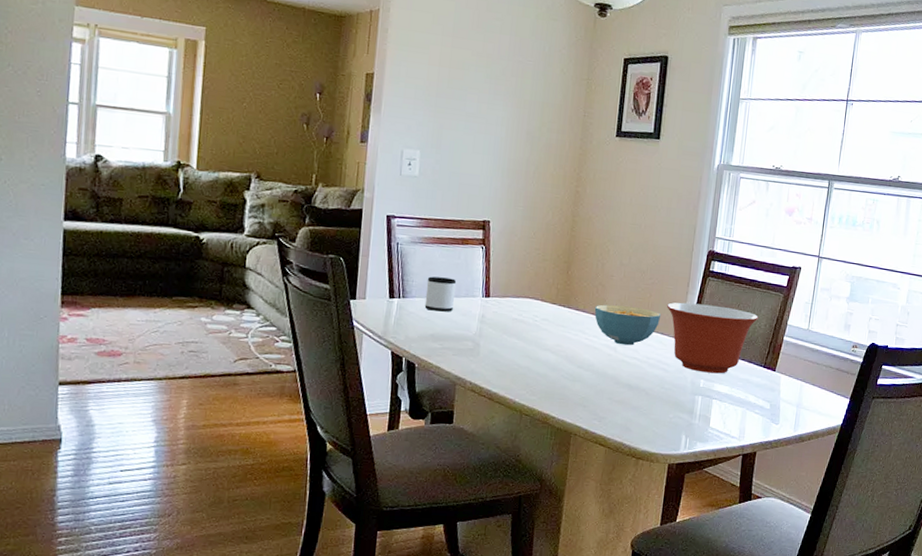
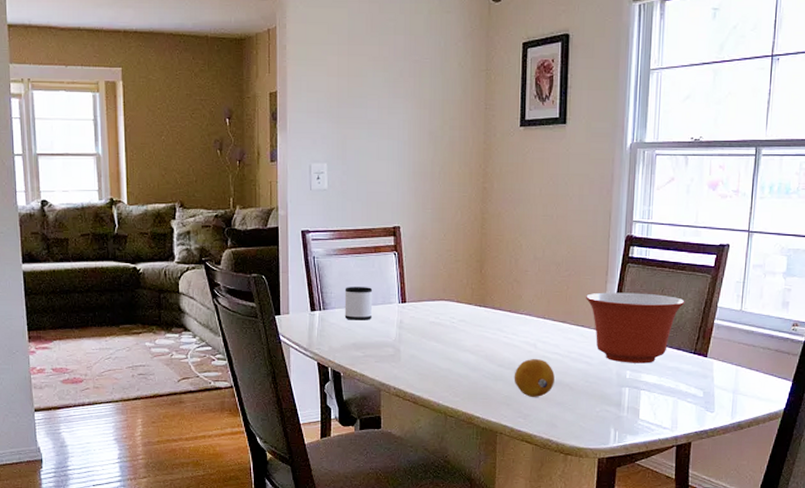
fruit: none [592,361,632,400] -> present [514,358,555,397]
cereal bowl: present [594,304,662,346] -> none [511,301,581,341]

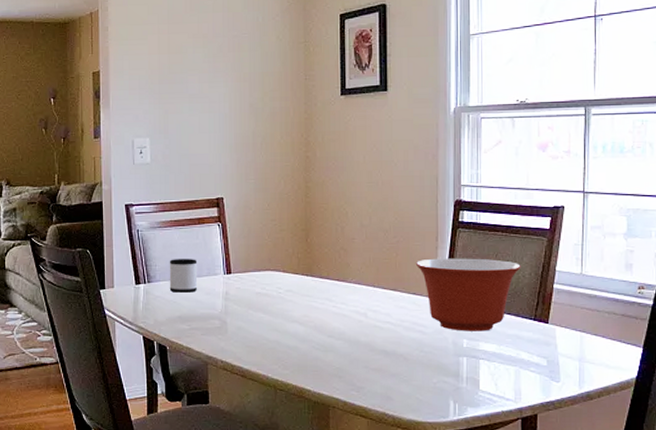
fruit: present [514,358,555,397] -> none [345,328,387,368]

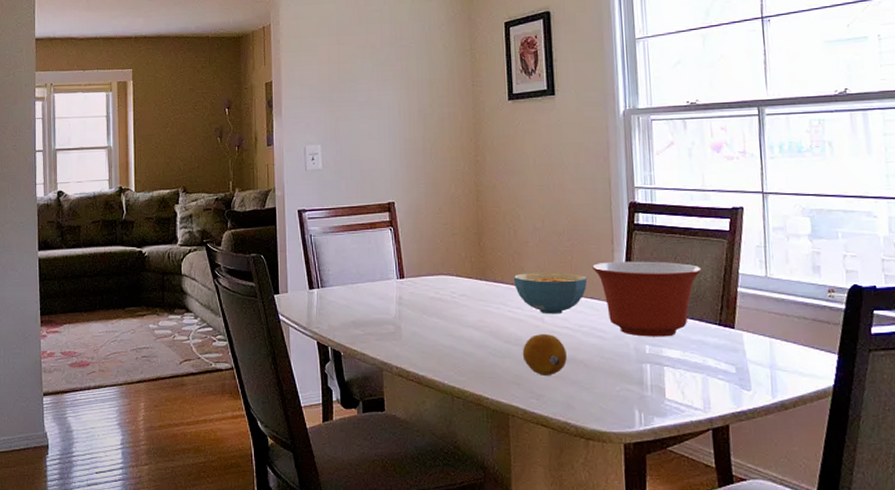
mug: present [169,259,198,293] -> none [342,263,371,298]
cereal bowl: none [339,269,411,310] -> present [513,272,588,314]
fruit: none [345,328,387,368] -> present [522,333,567,375]

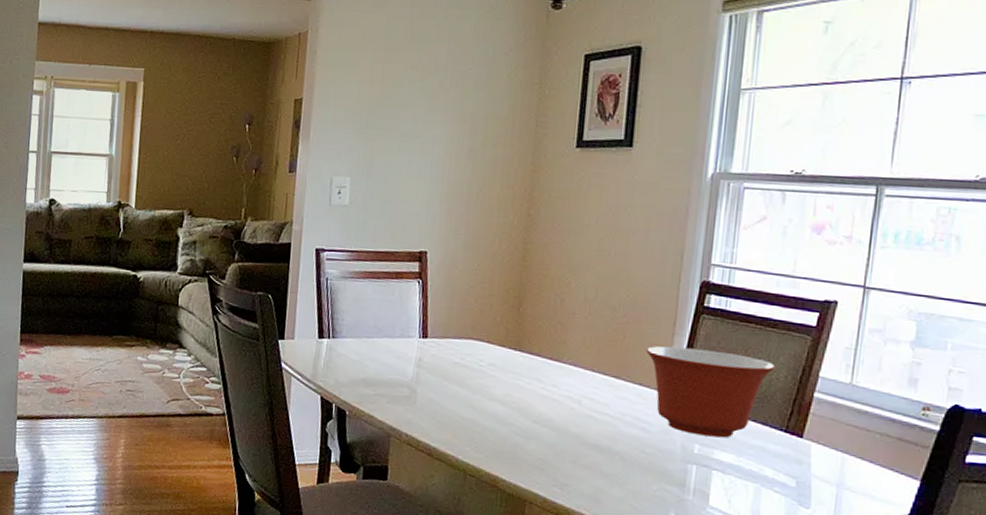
cereal bowl: present [513,272,588,314] -> none [552,347,639,399]
fruit: present [522,333,567,375] -> none [550,417,602,465]

